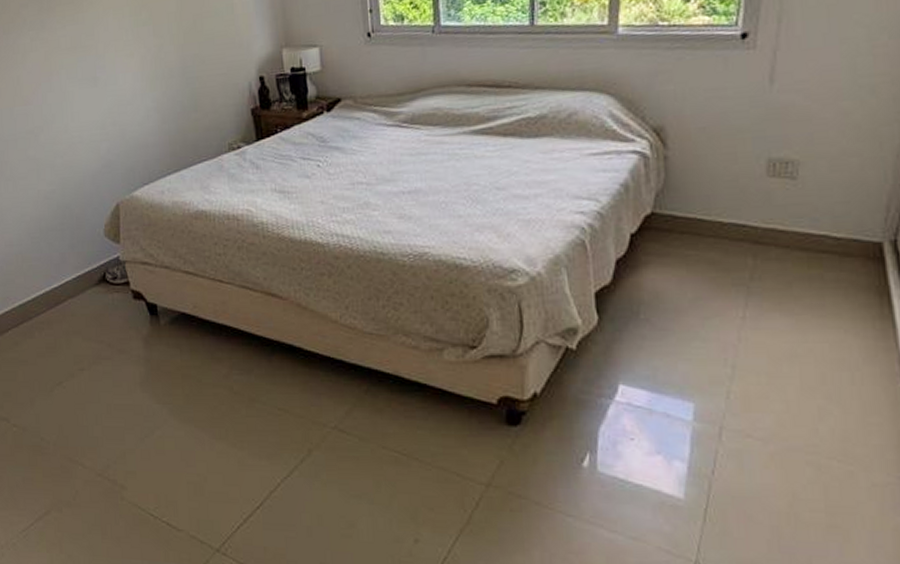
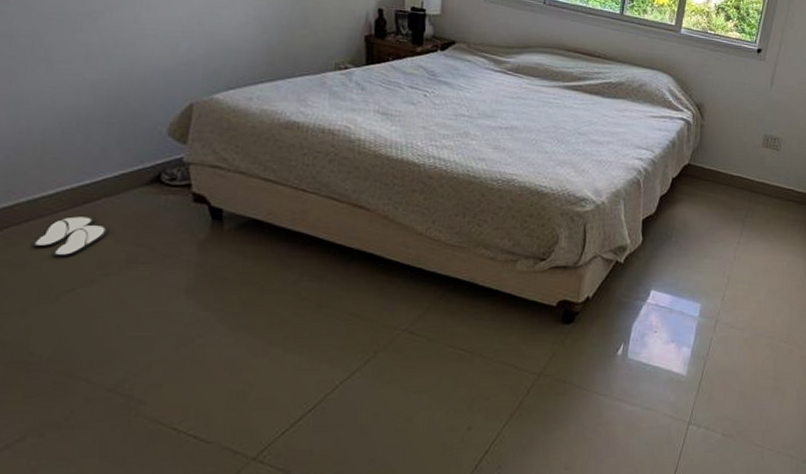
slippers: none [28,317,76,355] -> present [32,216,107,258]

